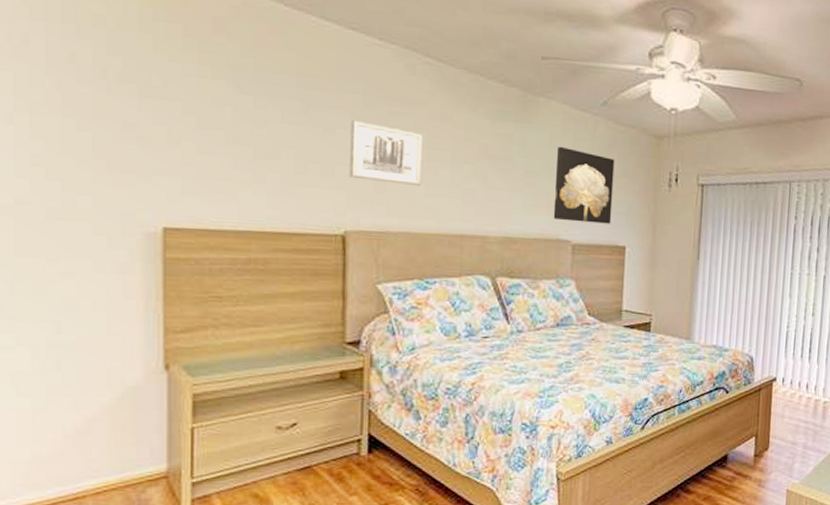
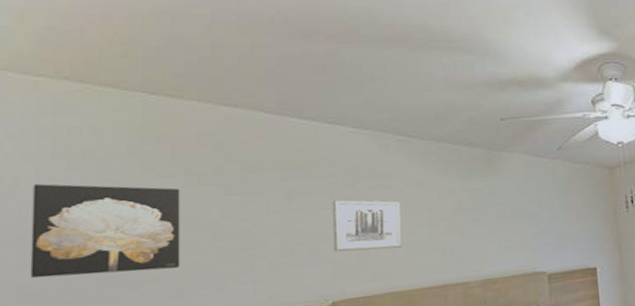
wall art: none [43,47,193,166] -> present [30,184,181,279]
wall art: present [553,146,615,224] -> none [523,190,581,255]

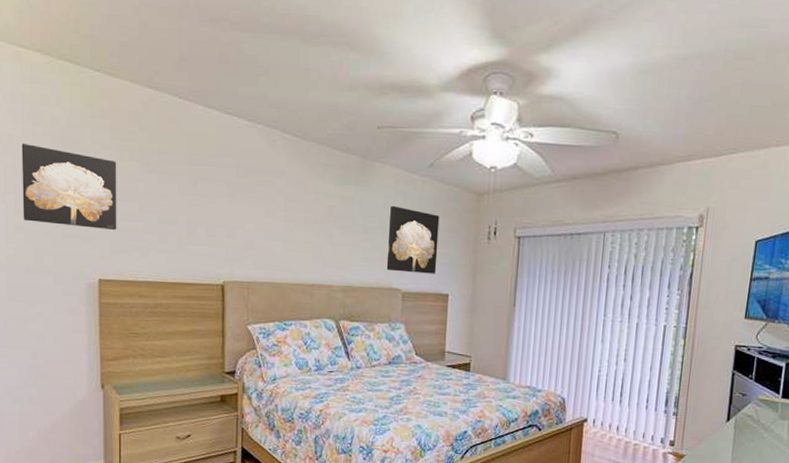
wall art: present [332,200,403,252] -> none [227,190,282,243]
wall art: none [523,190,581,255] -> present [386,205,440,274]

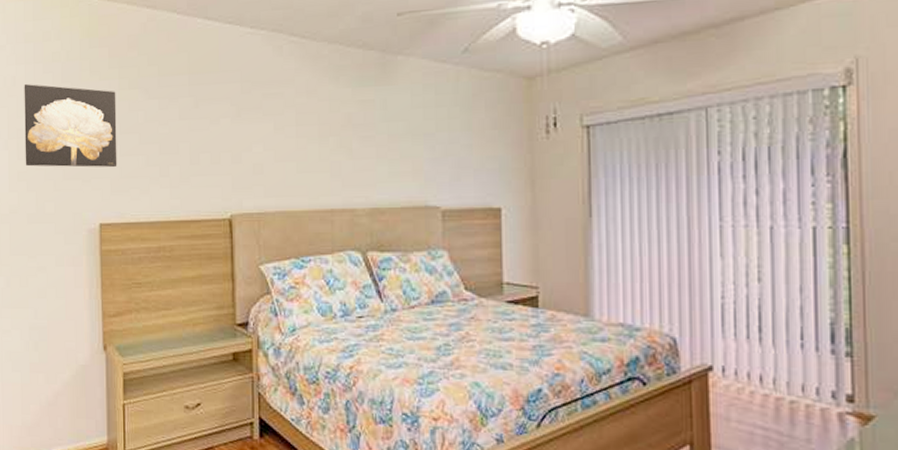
wall art: present [386,205,440,274] -> none [418,104,483,185]

